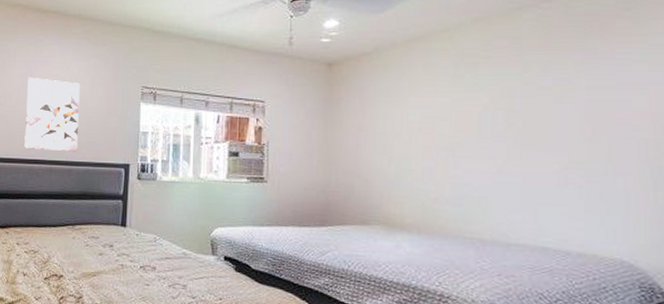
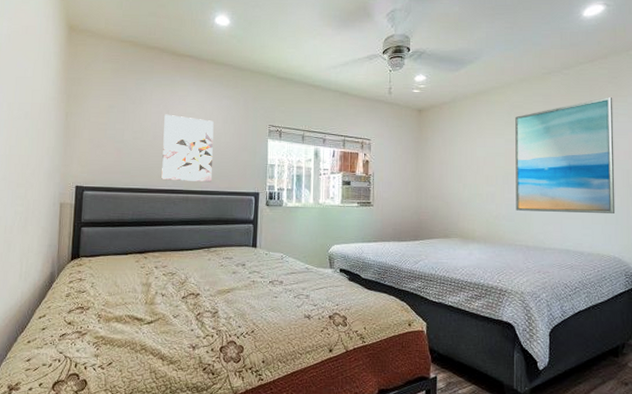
wall art: none [465,37,625,200] -> present [515,97,616,213]

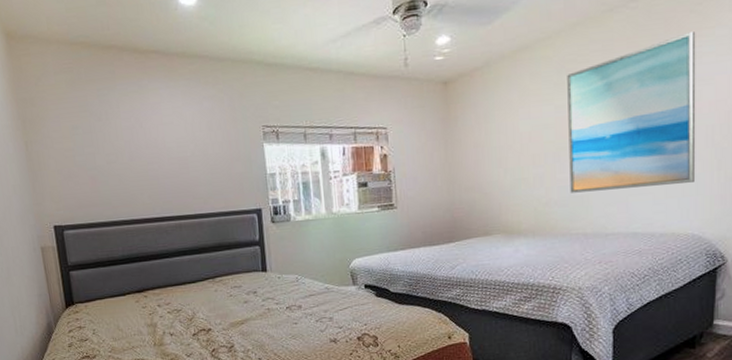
wall art: present [161,114,214,183] -> none [138,128,205,208]

